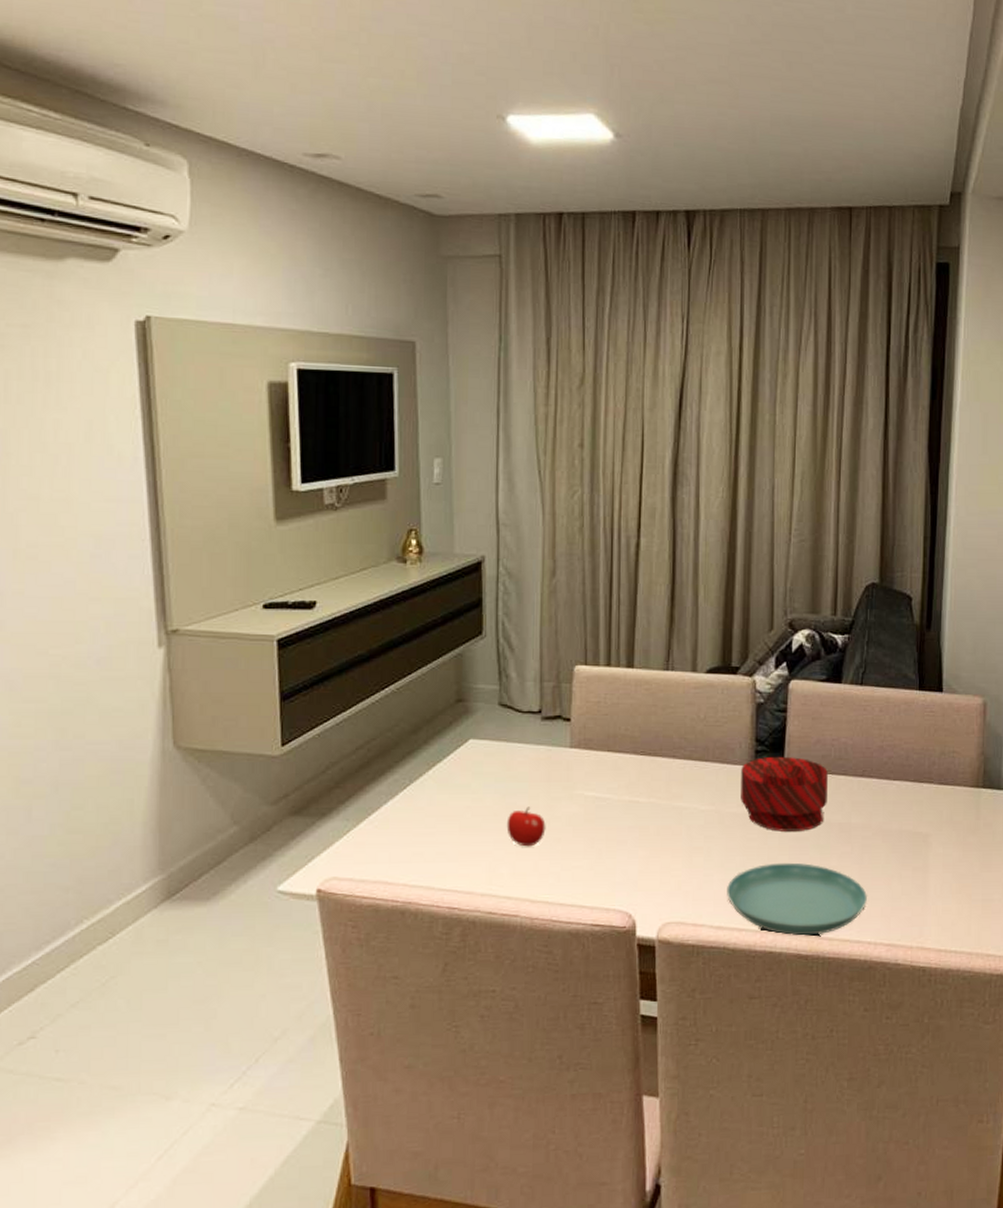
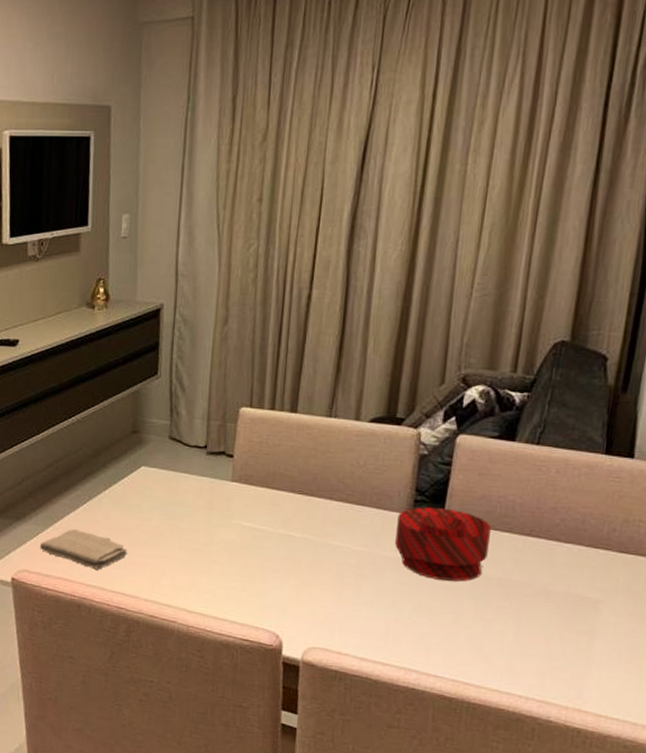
washcloth: none [350,821,459,866] -> present [39,529,128,570]
apple: present [506,806,546,847] -> none [170,529,205,565]
saucer: present [727,862,868,936] -> none [373,607,524,681]

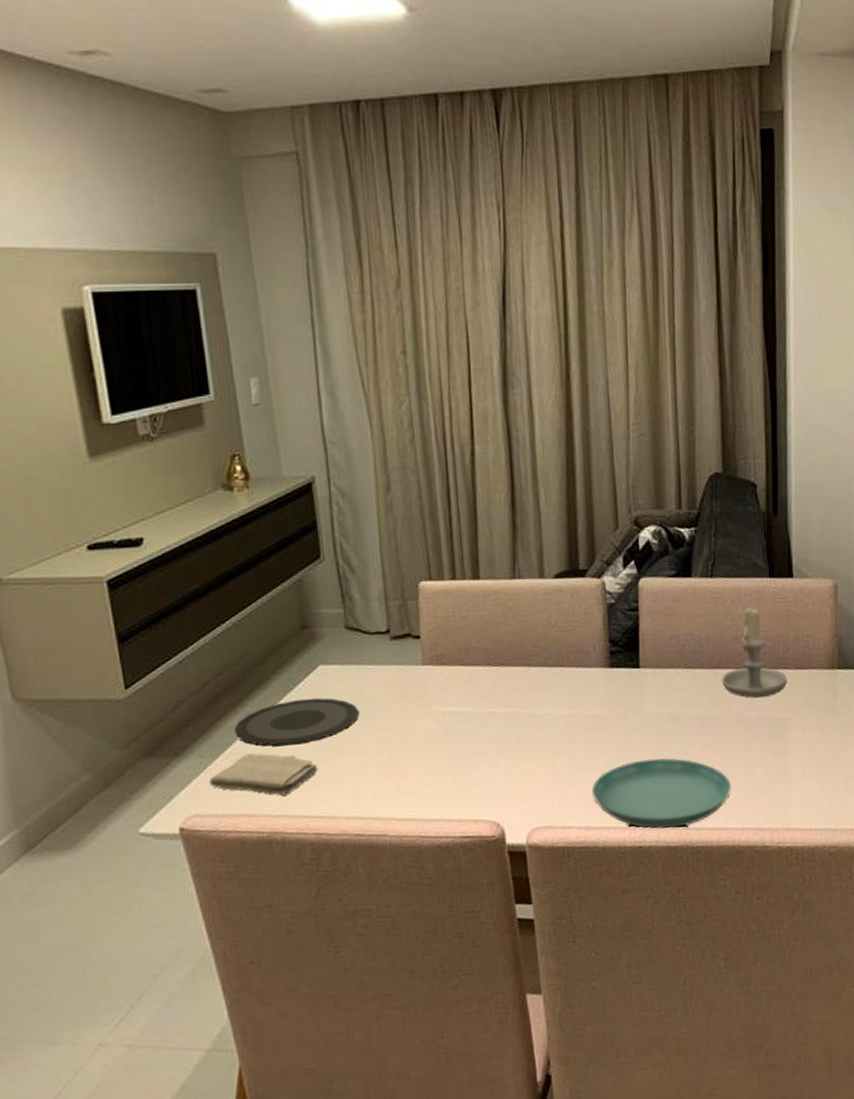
plate: none [65,491,170,530] -> present [234,697,360,747]
saucer: none [373,607,524,681] -> present [592,757,732,829]
bowl: present [395,507,491,582] -> none [597,655,685,730]
candle: none [530,479,607,574] -> present [722,604,788,698]

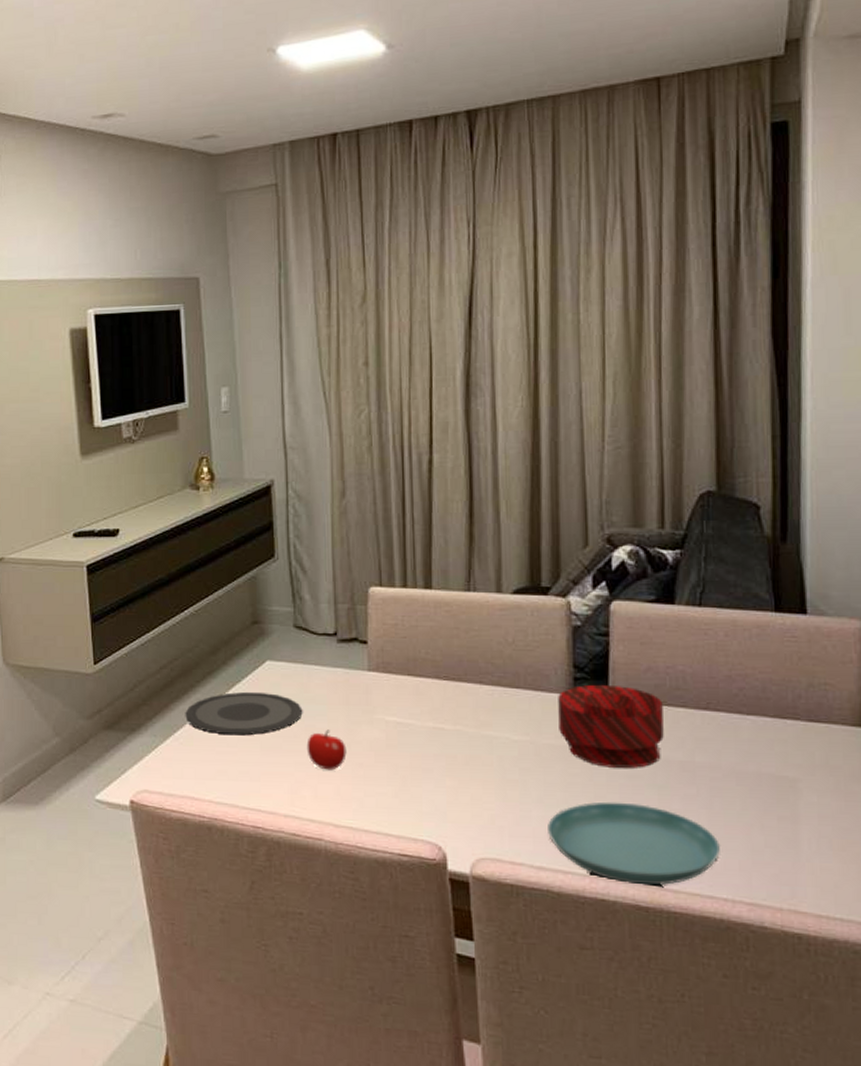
washcloth: present [209,753,319,796] -> none [159,738,260,784]
apple: none [365,727,406,768] -> present [306,729,347,770]
bowl: none [597,655,685,730] -> present [558,684,664,768]
candle: present [722,604,788,698] -> none [710,641,798,751]

